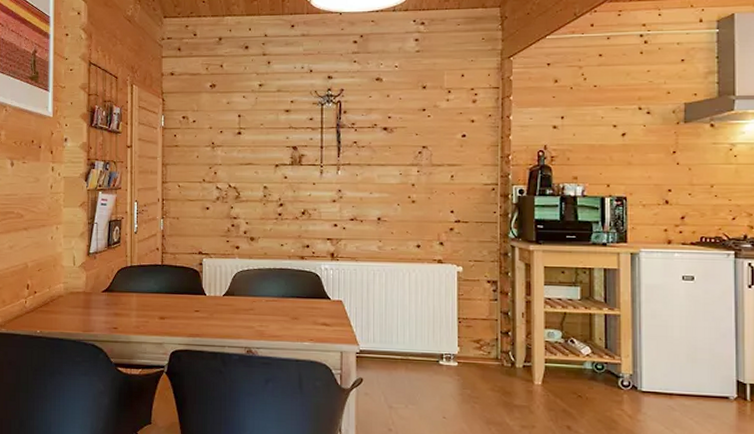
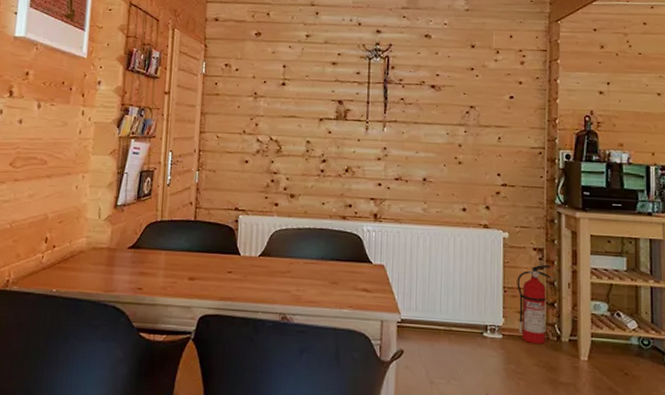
fire extinguisher: none [471,295,506,370] -> present [517,264,552,344]

